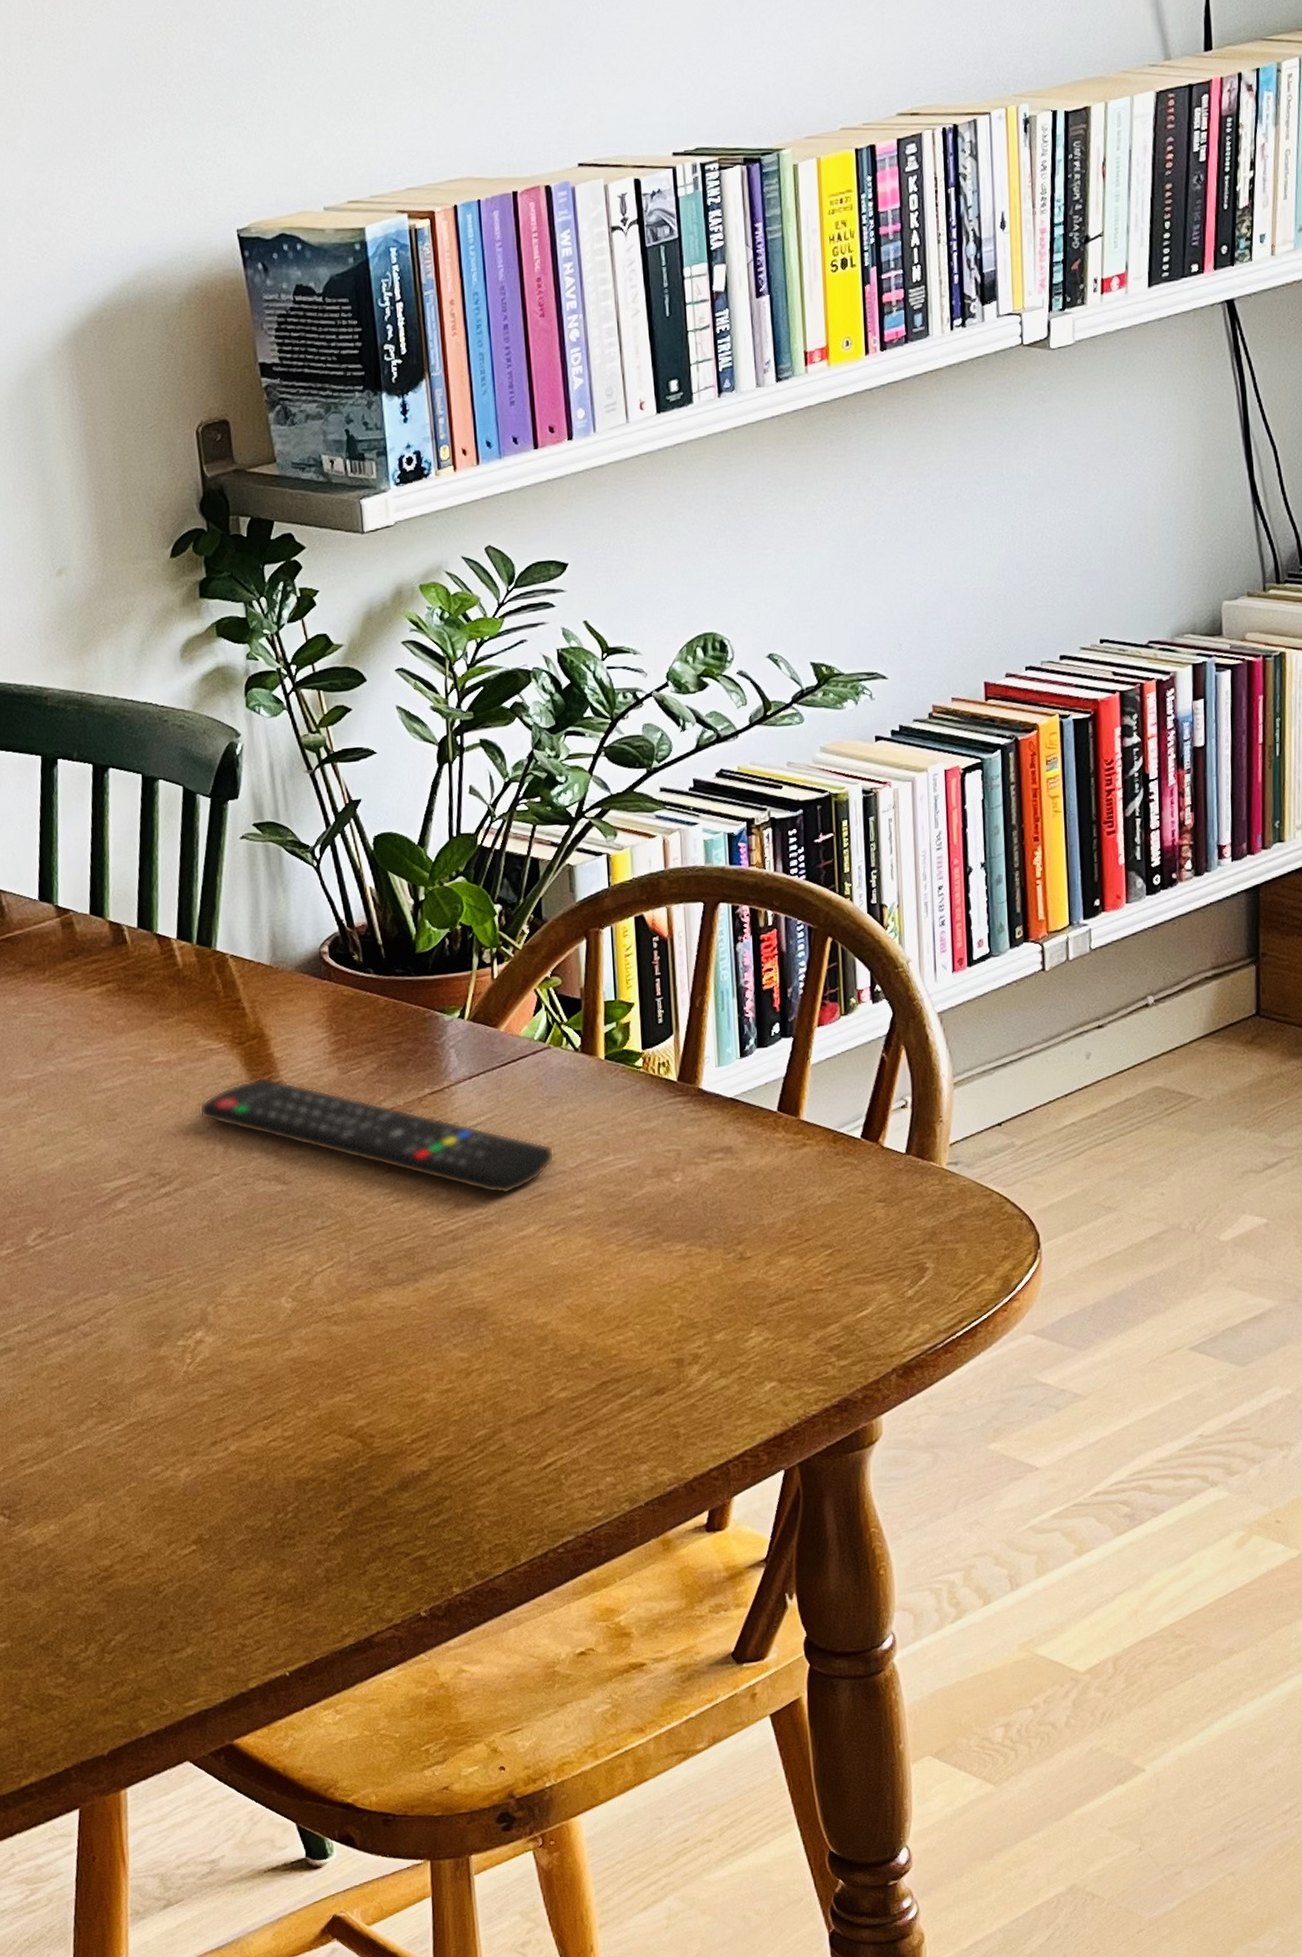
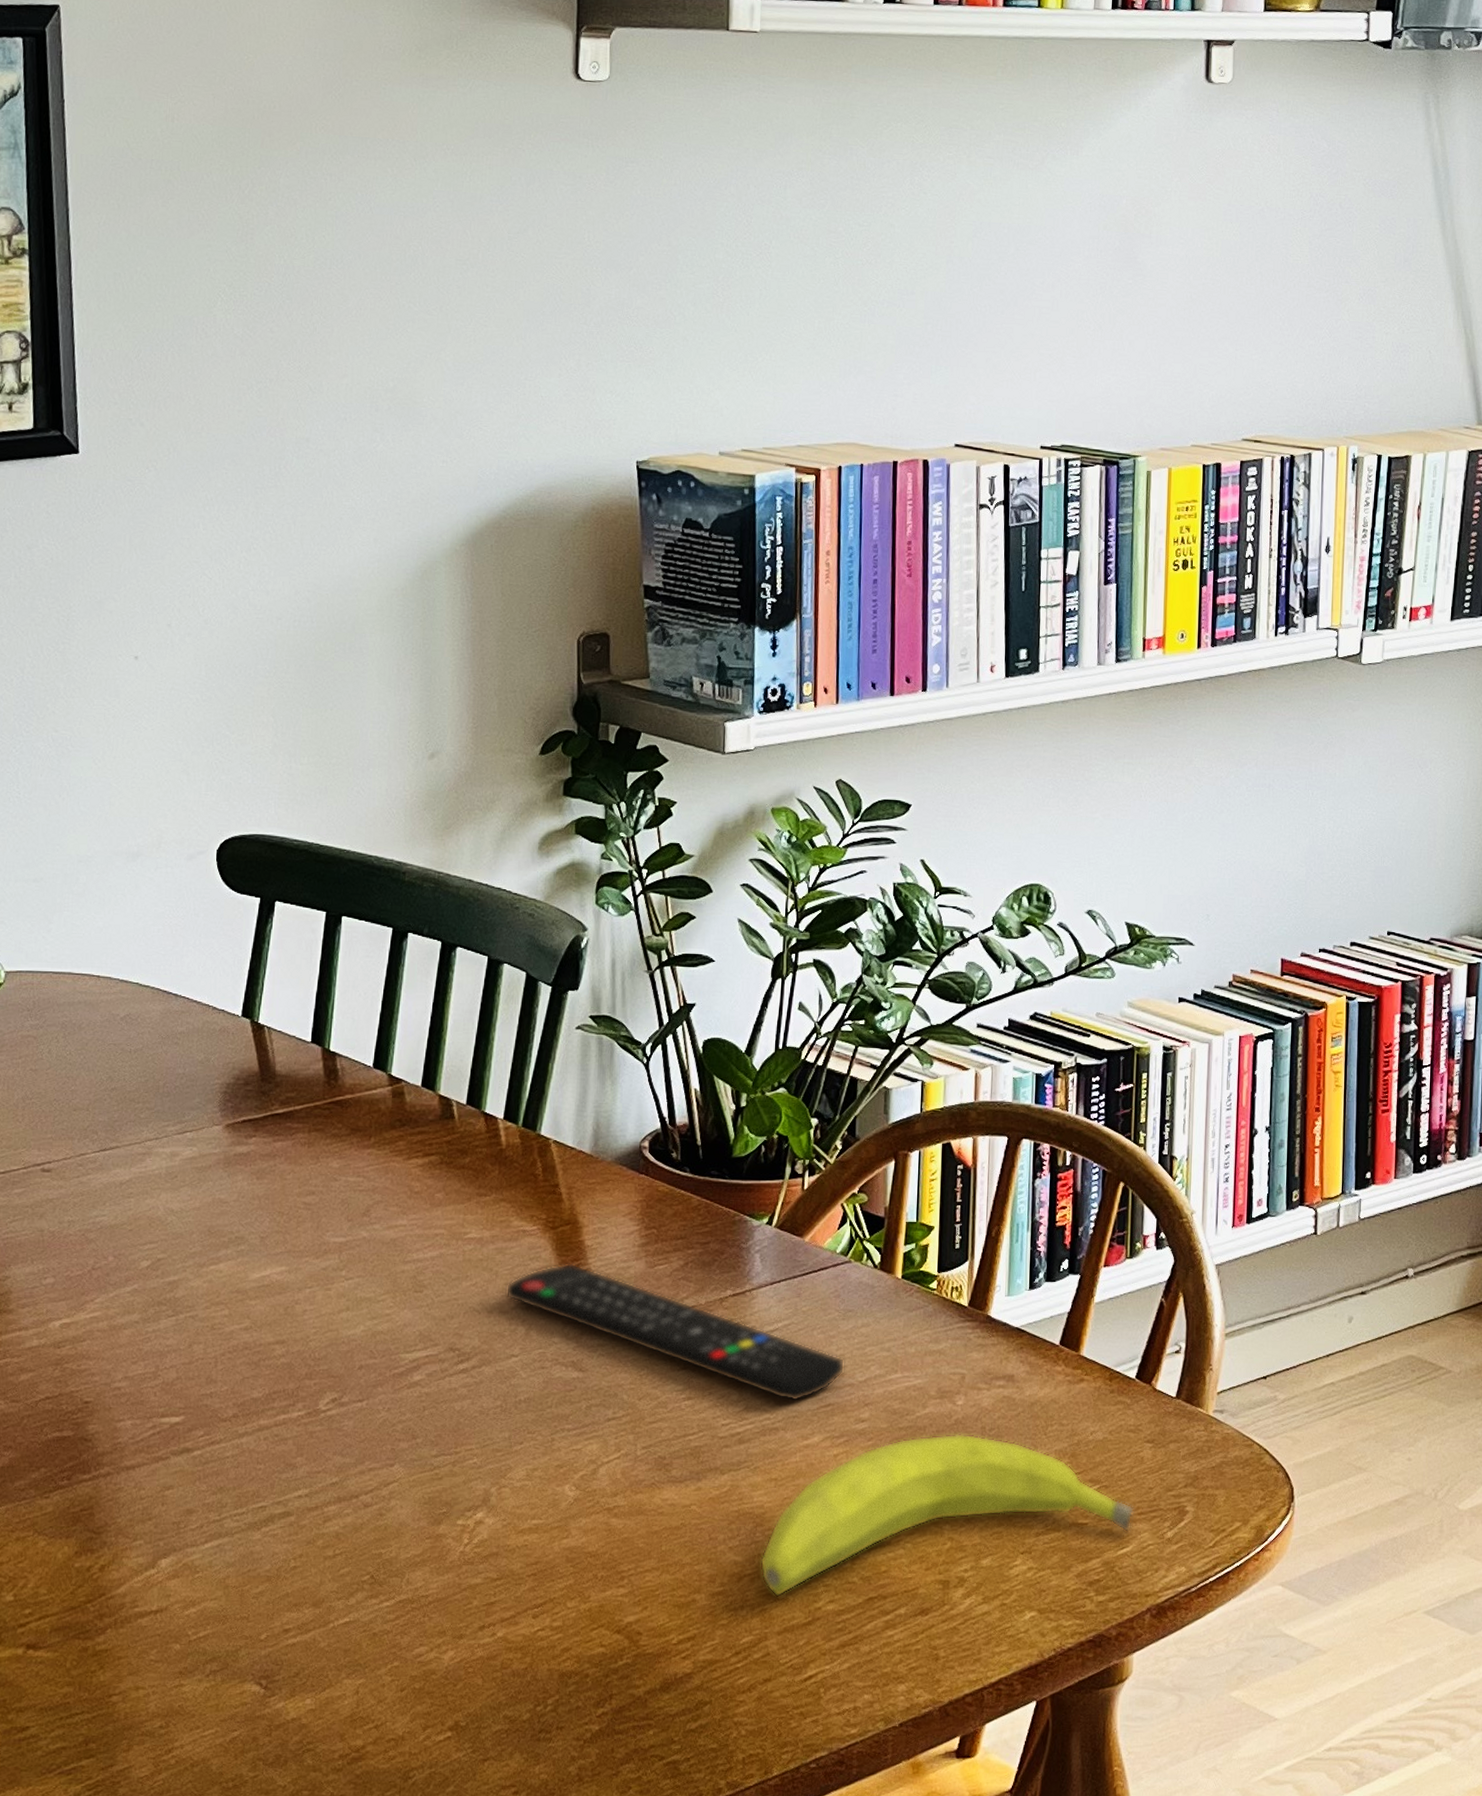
fruit: none [487,1209,872,1389] -> present [760,1433,1135,1597]

